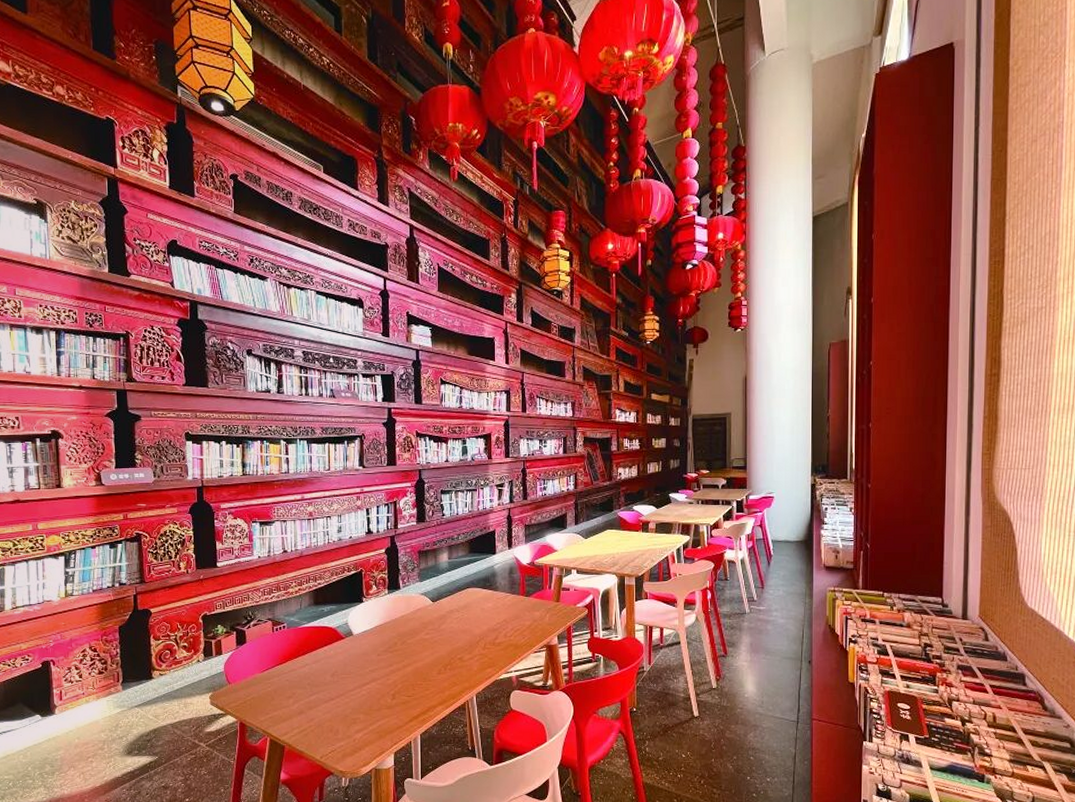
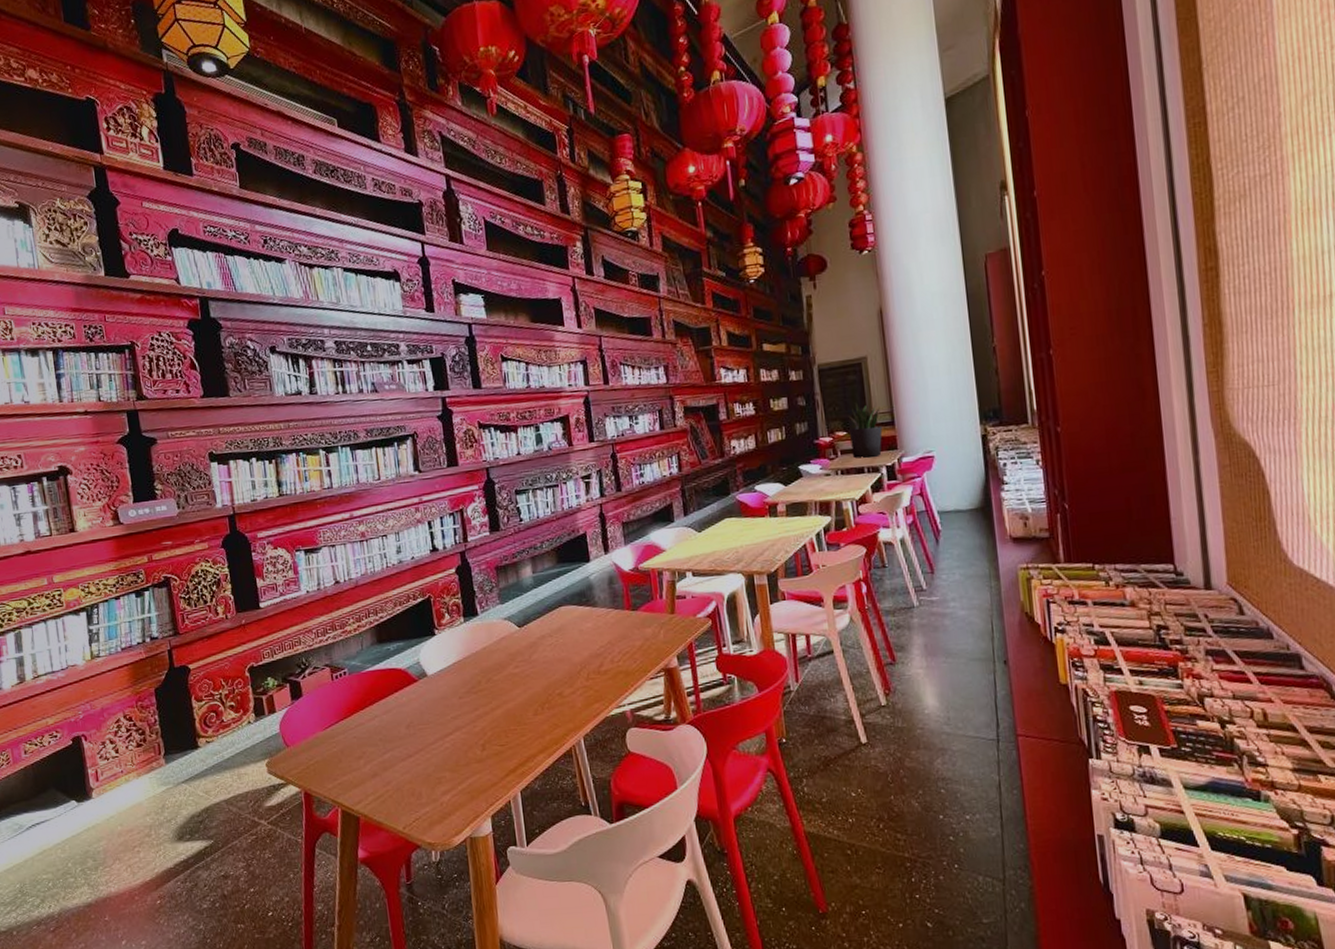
planter: none [710,448,737,493] -> present [848,402,883,458]

